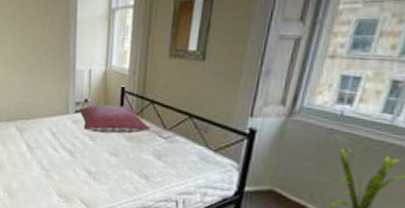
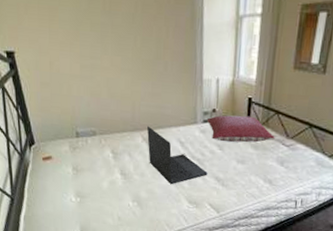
laptop: none [21,116,79,176] -> present [147,126,208,184]

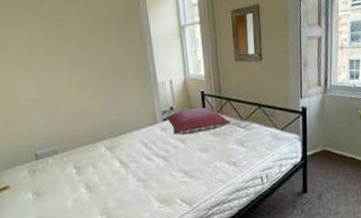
laptop: present [147,126,208,184] -> none [109,134,175,187]

